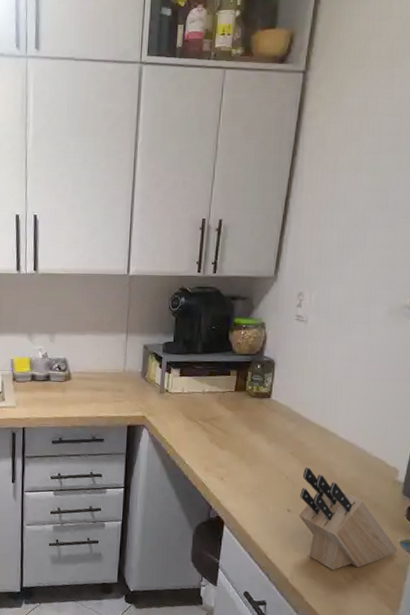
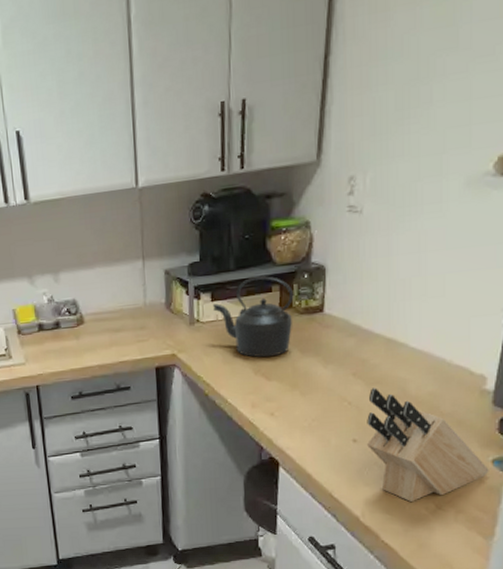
kettle: none [181,361,248,430] -> present [213,276,294,358]

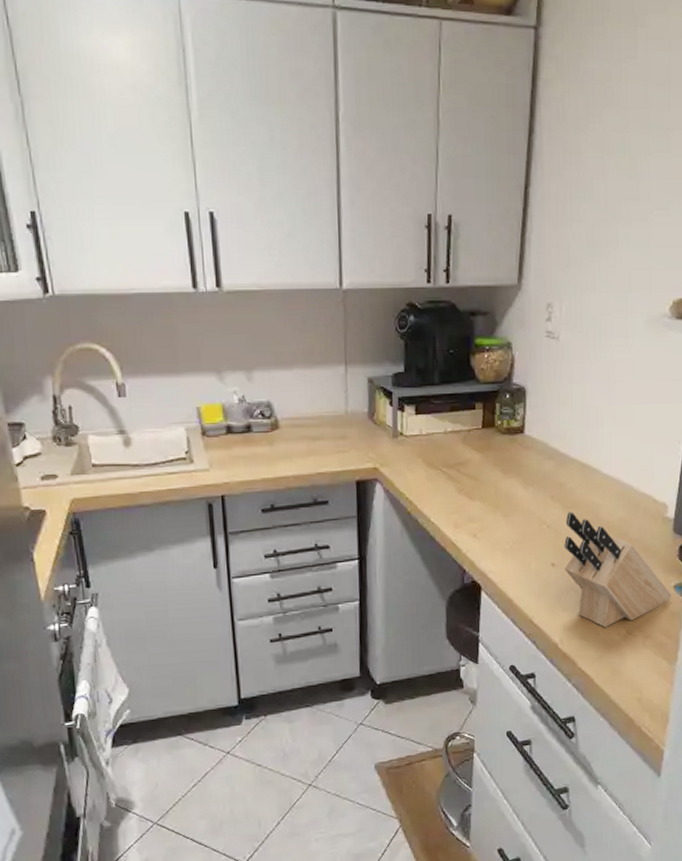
kettle: present [213,276,294,358] -> none [417,393,496,476]

